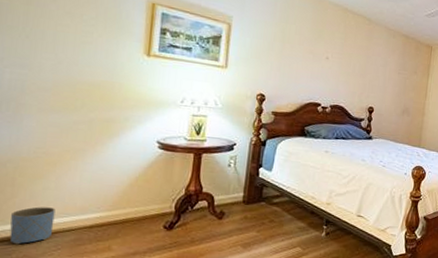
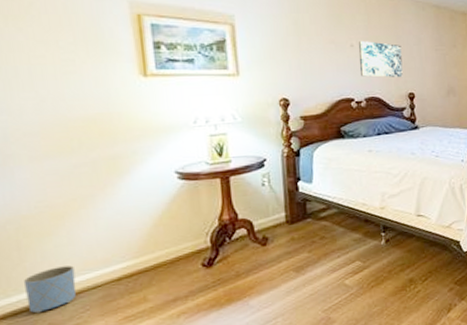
wall art: none [329,55,369,92] -> present [359,41,403,78]

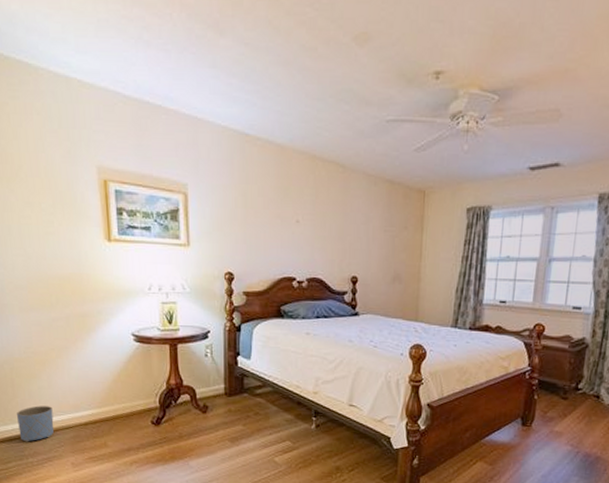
wall art: present [359,41,403,78] -> none [303,217,348,258]

